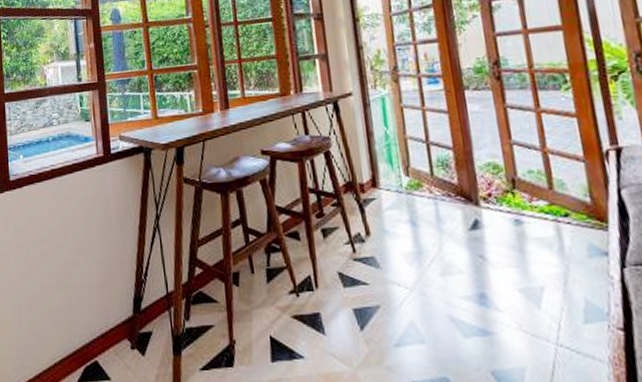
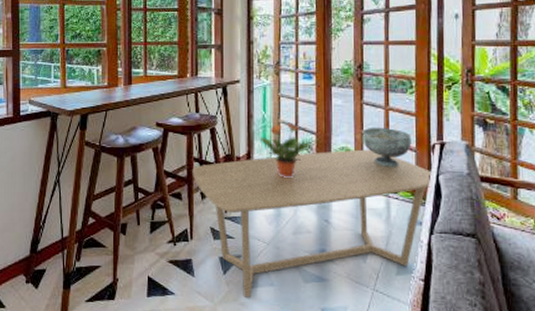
coffee table: none [308,163,614,361] -> present [192,149,433,299]
potted plant: none [386,137,449,207] -> present [261,122,311,179]
decorative bowl: none [512,134,578,184] -> present [362,127,412,167]

